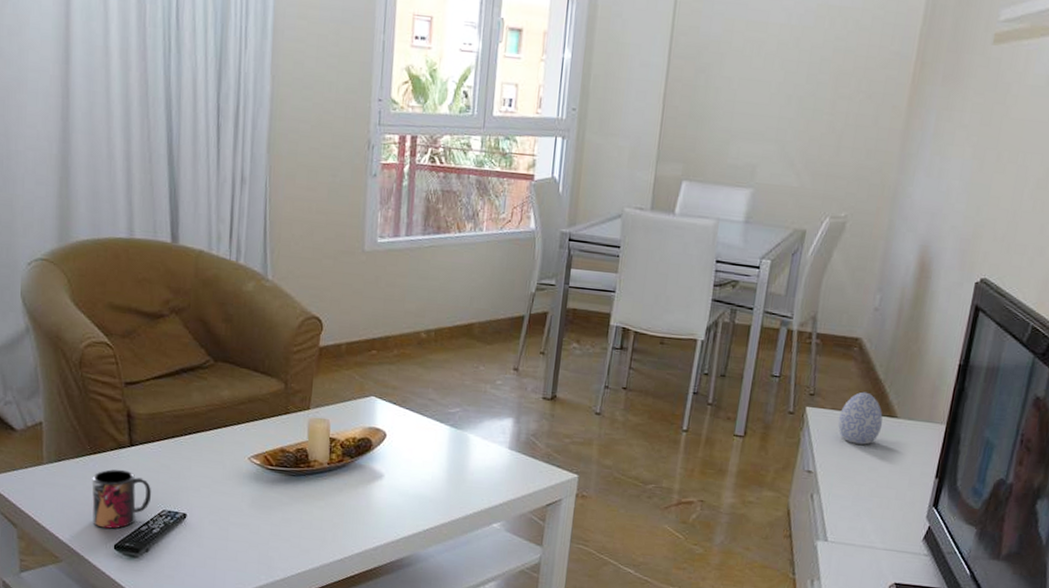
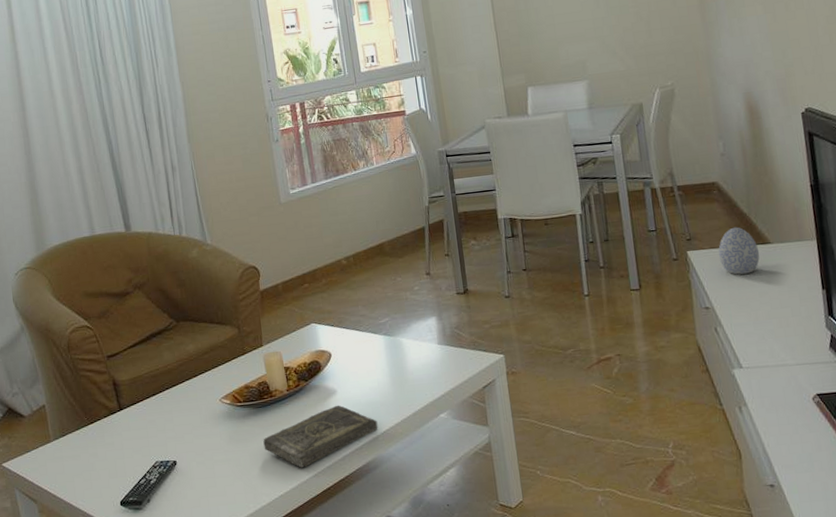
mug: present [92,469,151,529] -> none [92,432,144,489]
book: none [289,490,422,550] -> present [263,405,378,468]

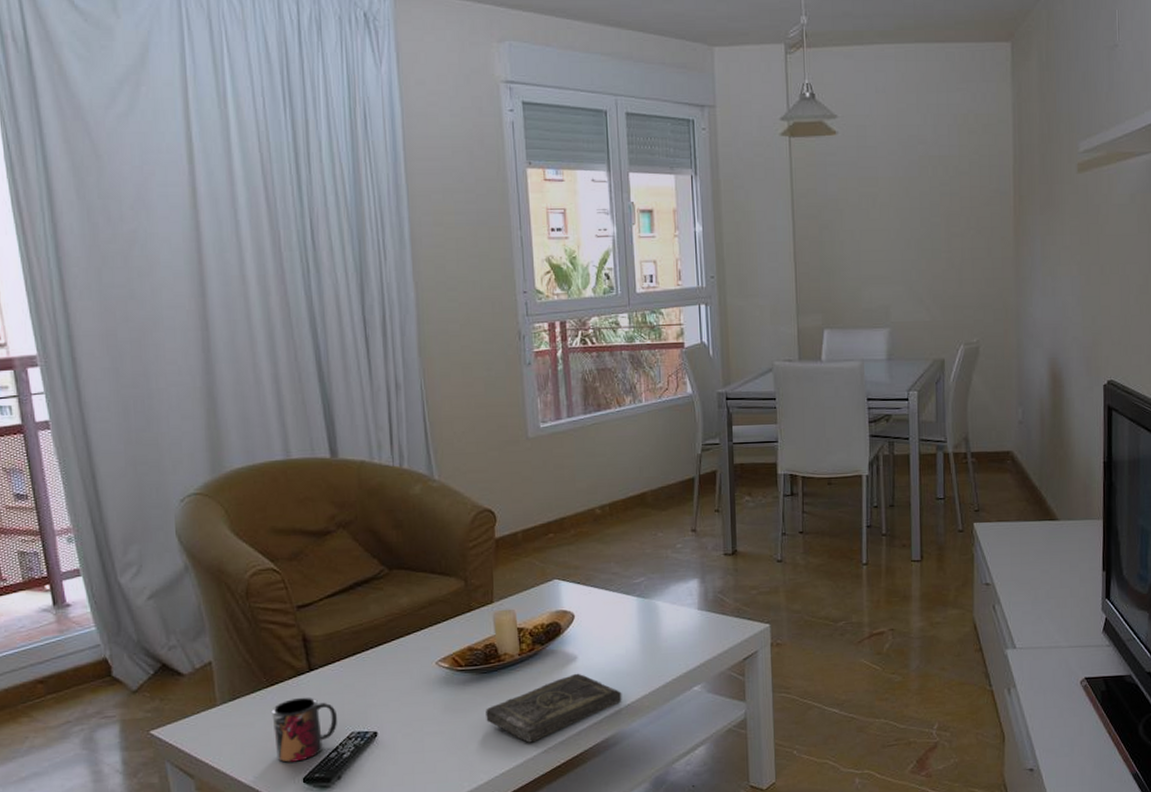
mug: none [92,432,144,489] -> present [271,697,337,763]
decorative egg: present [718,226,760,275] -> none [1006,500,1046,551]

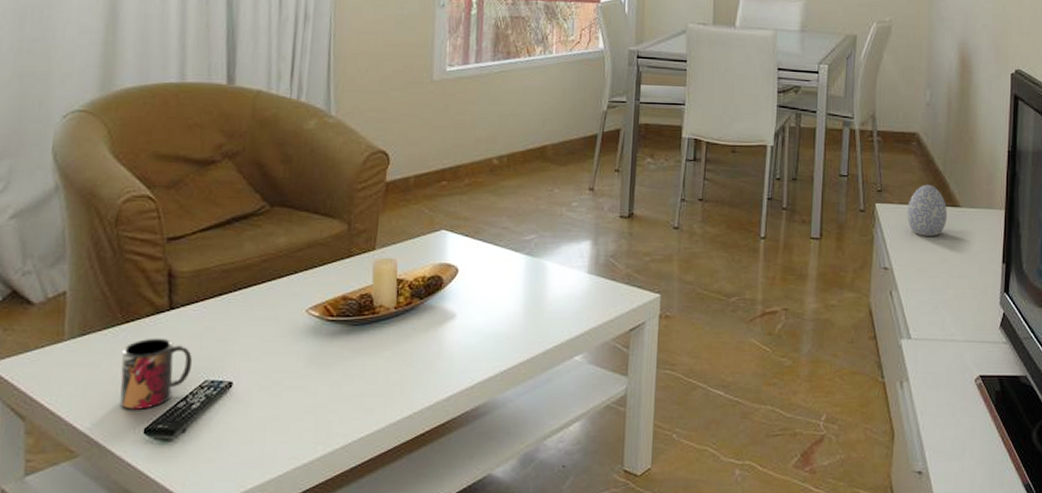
book: present [486,673,622,743] -> none [351,332,499,406]
decorative egg: none [1006,500,1046,551] -> present [907,184,948,236]

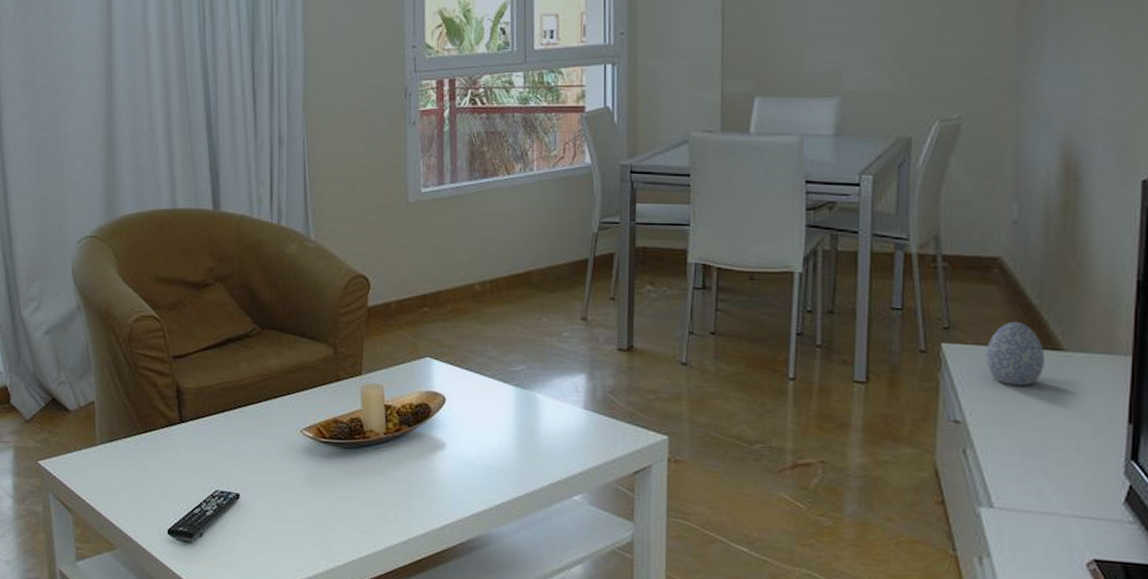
mug: present [119,338,192,410] -> none [144,447,203,512]

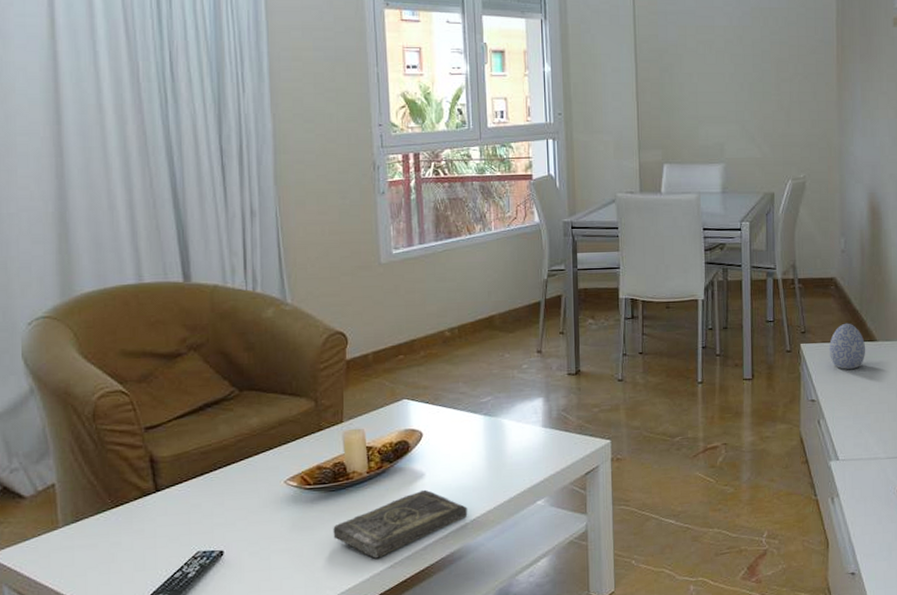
book: none [347,462,492,530] -> present [333,489,468,559]

